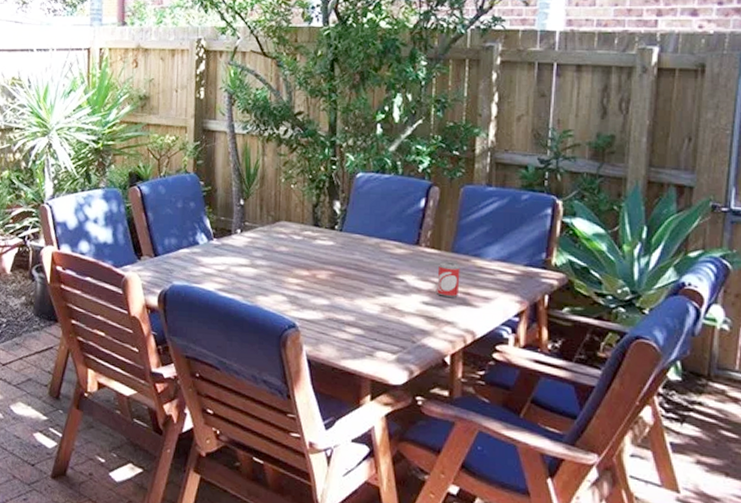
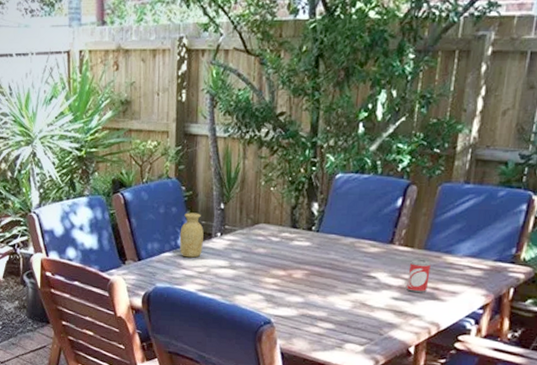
vase: none [197,208,223,255] -> present [179,212,204,258]

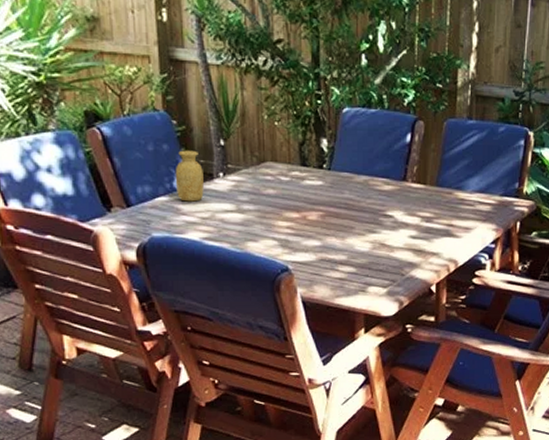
beer can: present [407,258,431,292] -> none [423,195,444,229]

